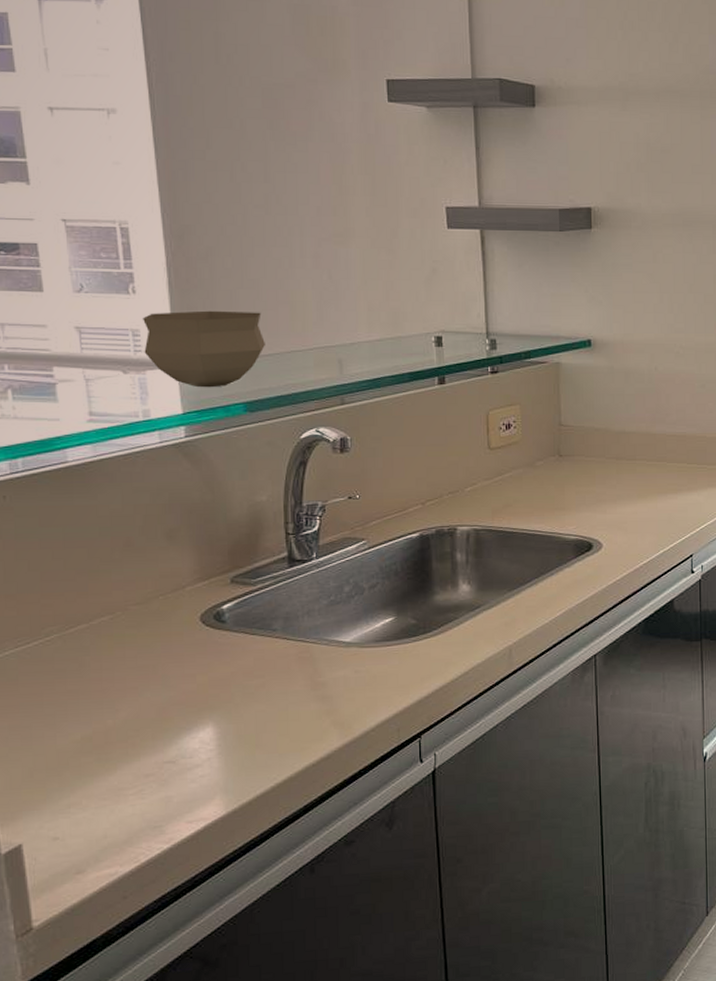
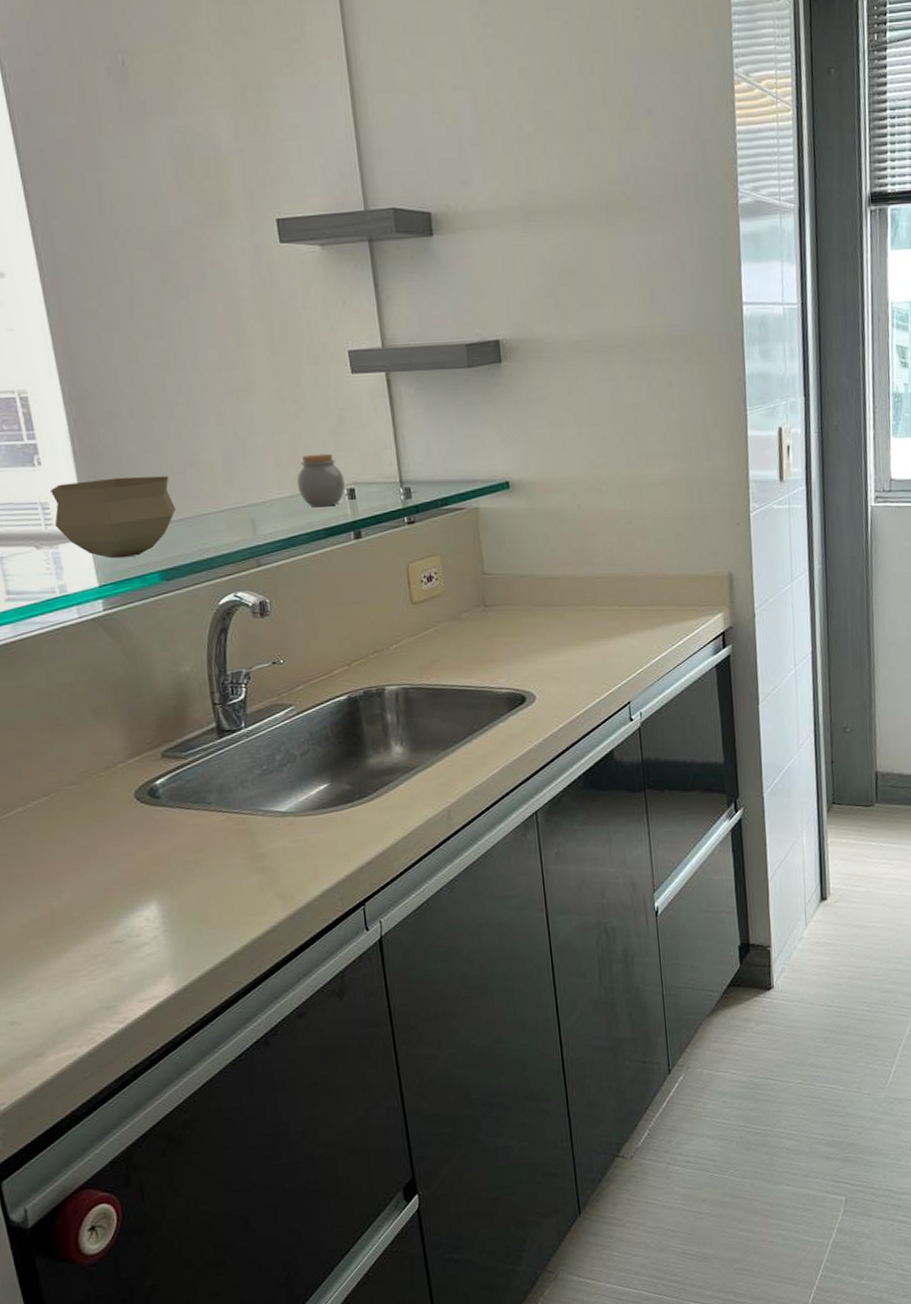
jar: none [386,301,433,351] -> present [296,453,345,507]

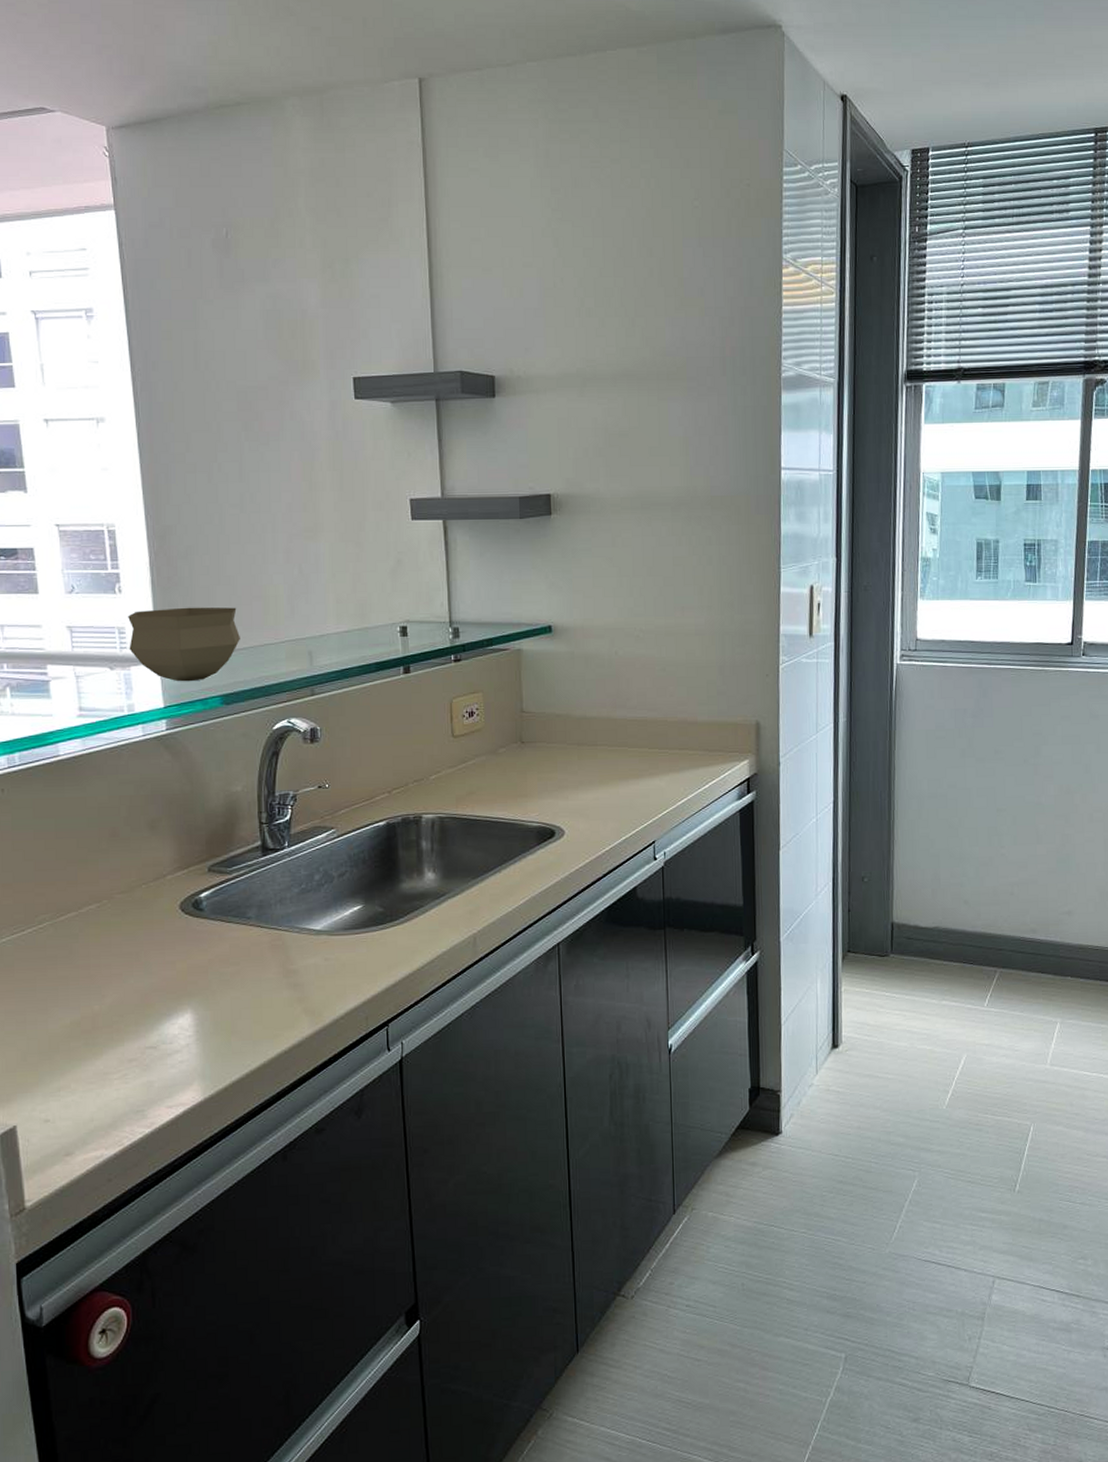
jar: present [296,453,345,507] -> none [353,592,398,641]

